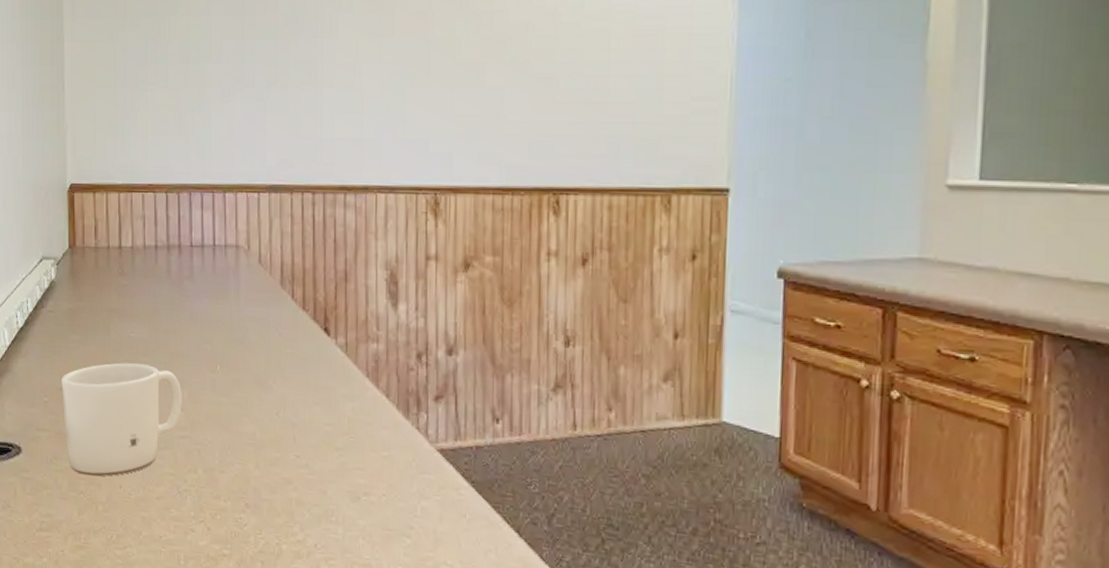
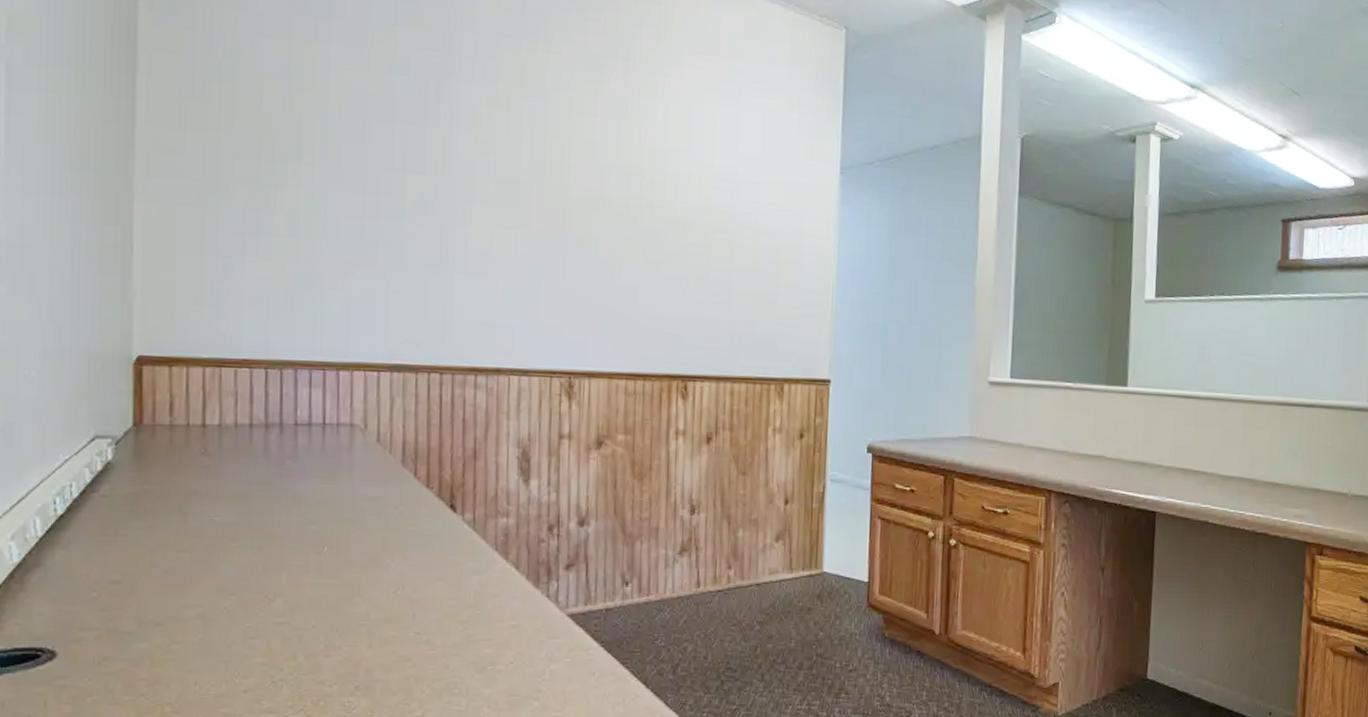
mug: present [61,362,182,477] -> none [117,549,280,675]

